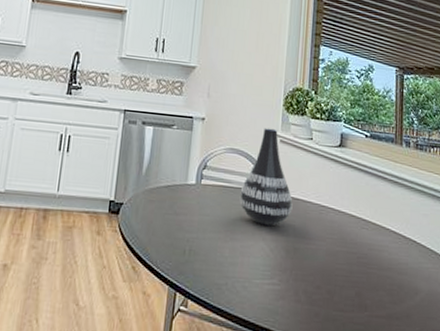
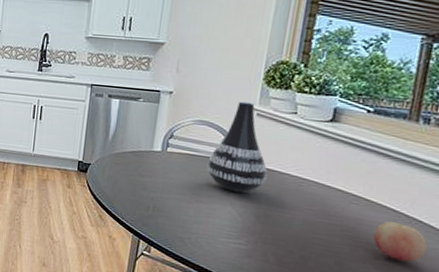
fruit: none [382,244,422,285] -> present [373,221,428,262]

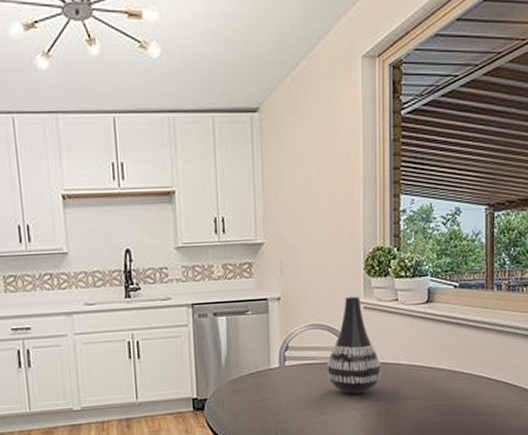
fruit: present [373,221,428,262] -> none [475,389,515,425]

